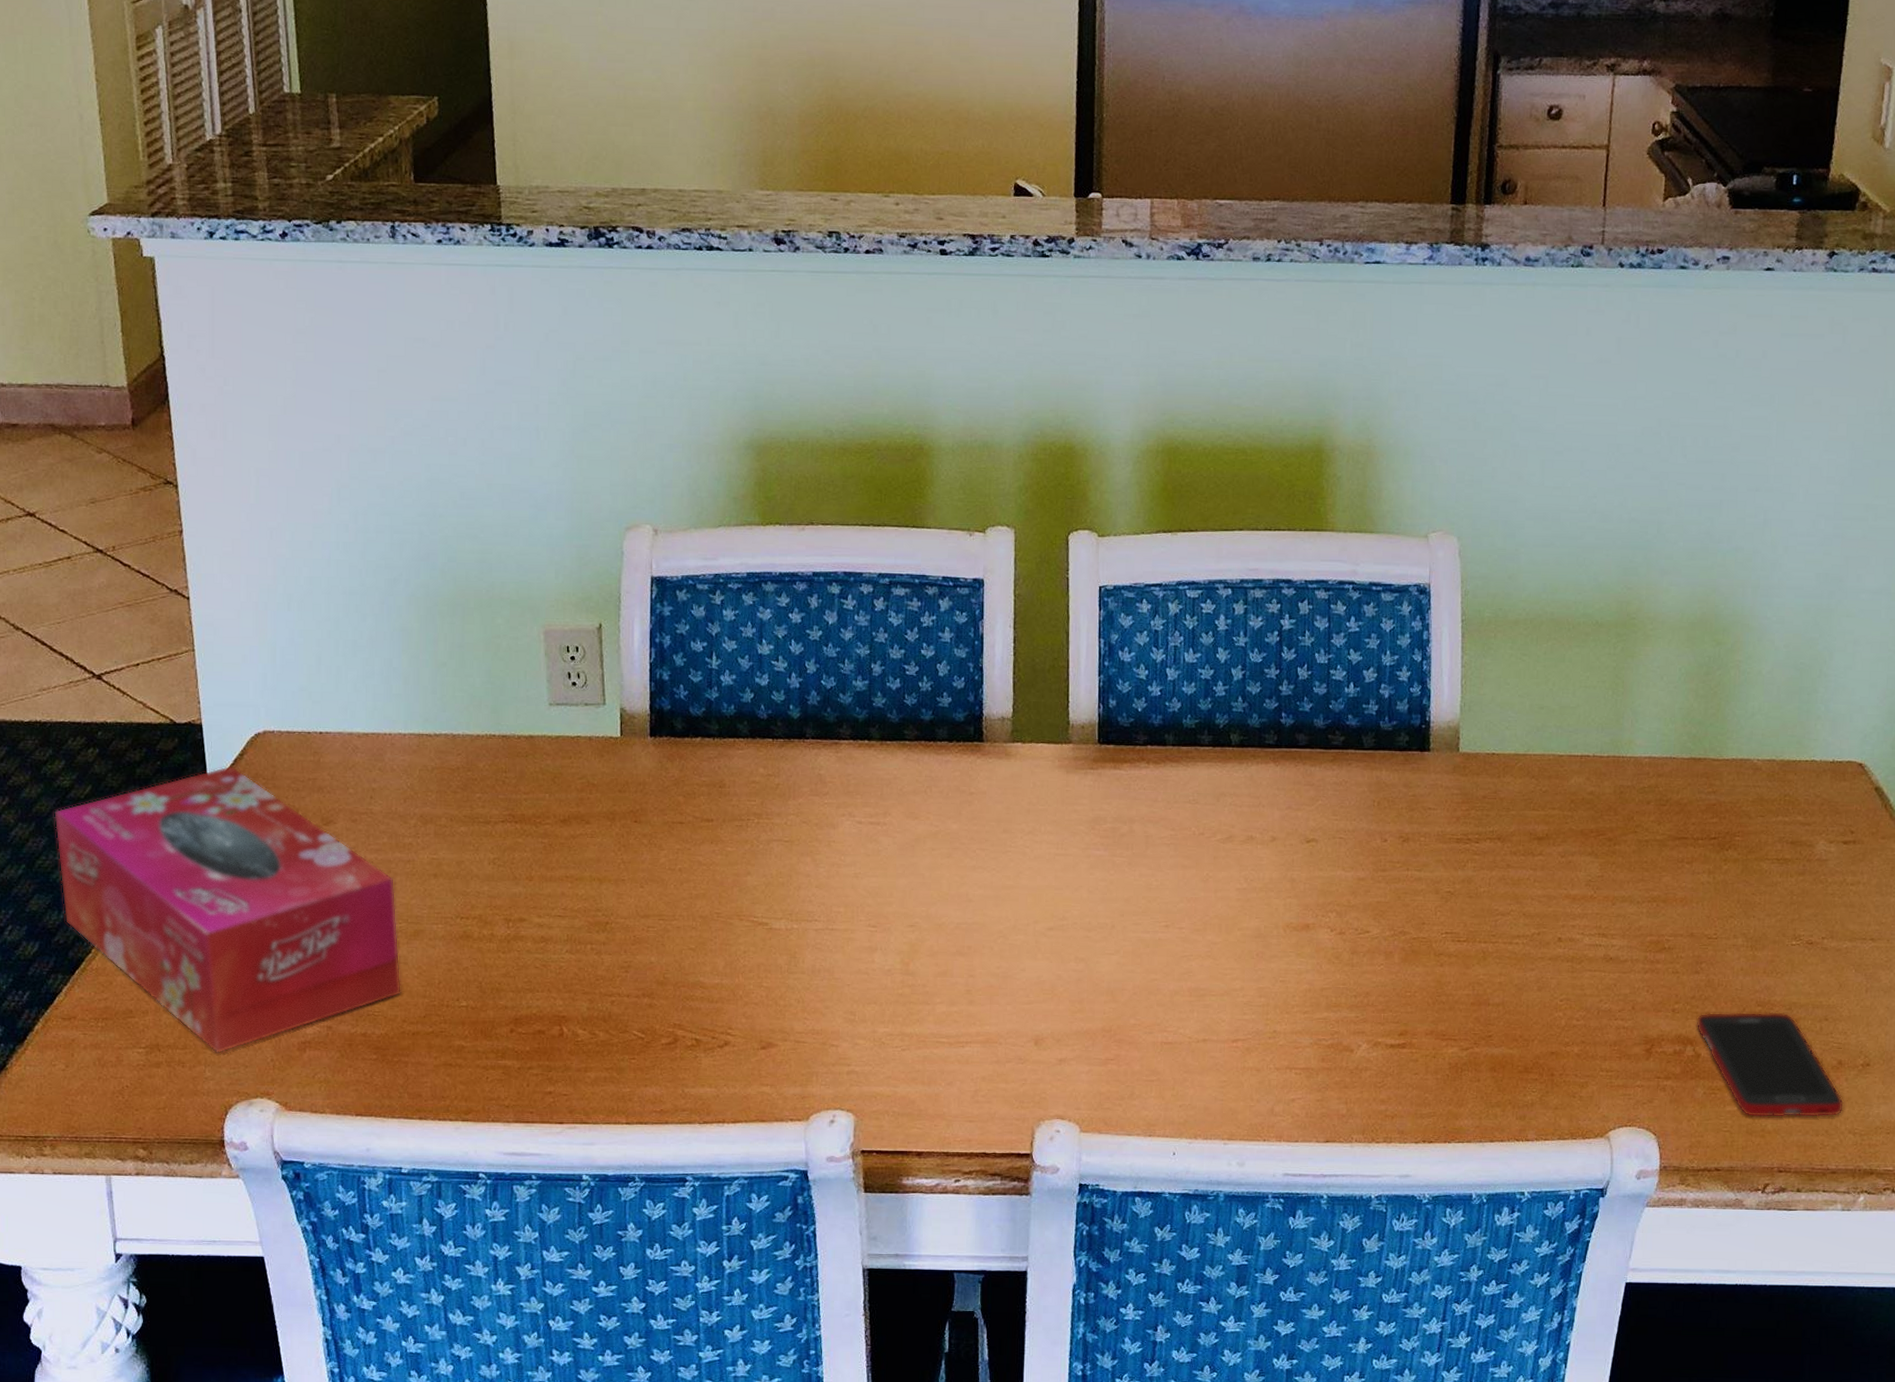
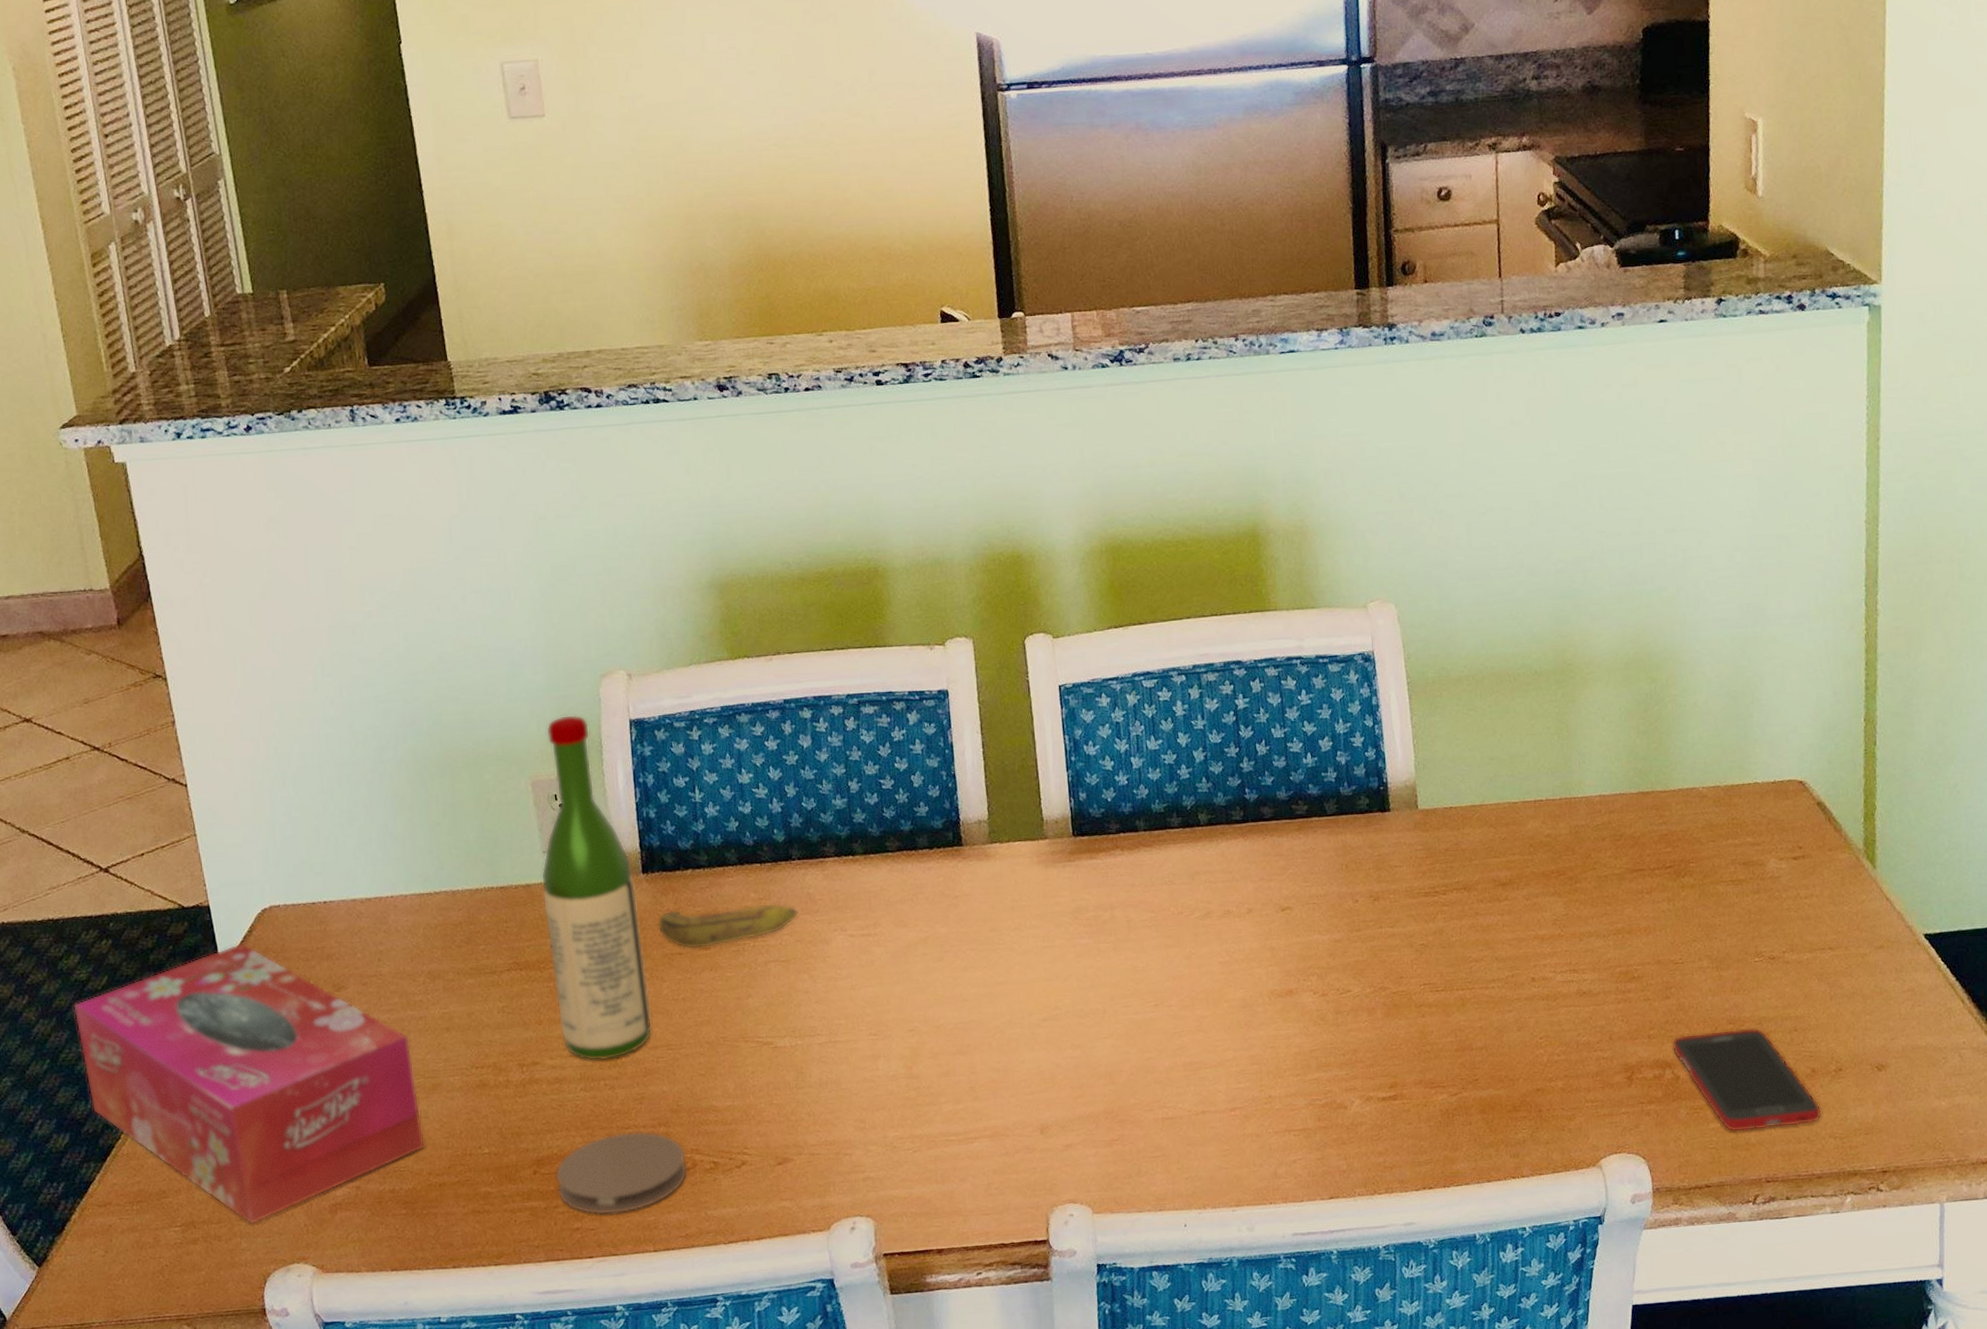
coaster: none [532,999,668,1082] -> present [555,1131,687,1215]
wine bottle: none [545,565,646,924] -> present [541,714,652,1061]
banana: none [661,777,807,820] -> present [657,903,799,949]

